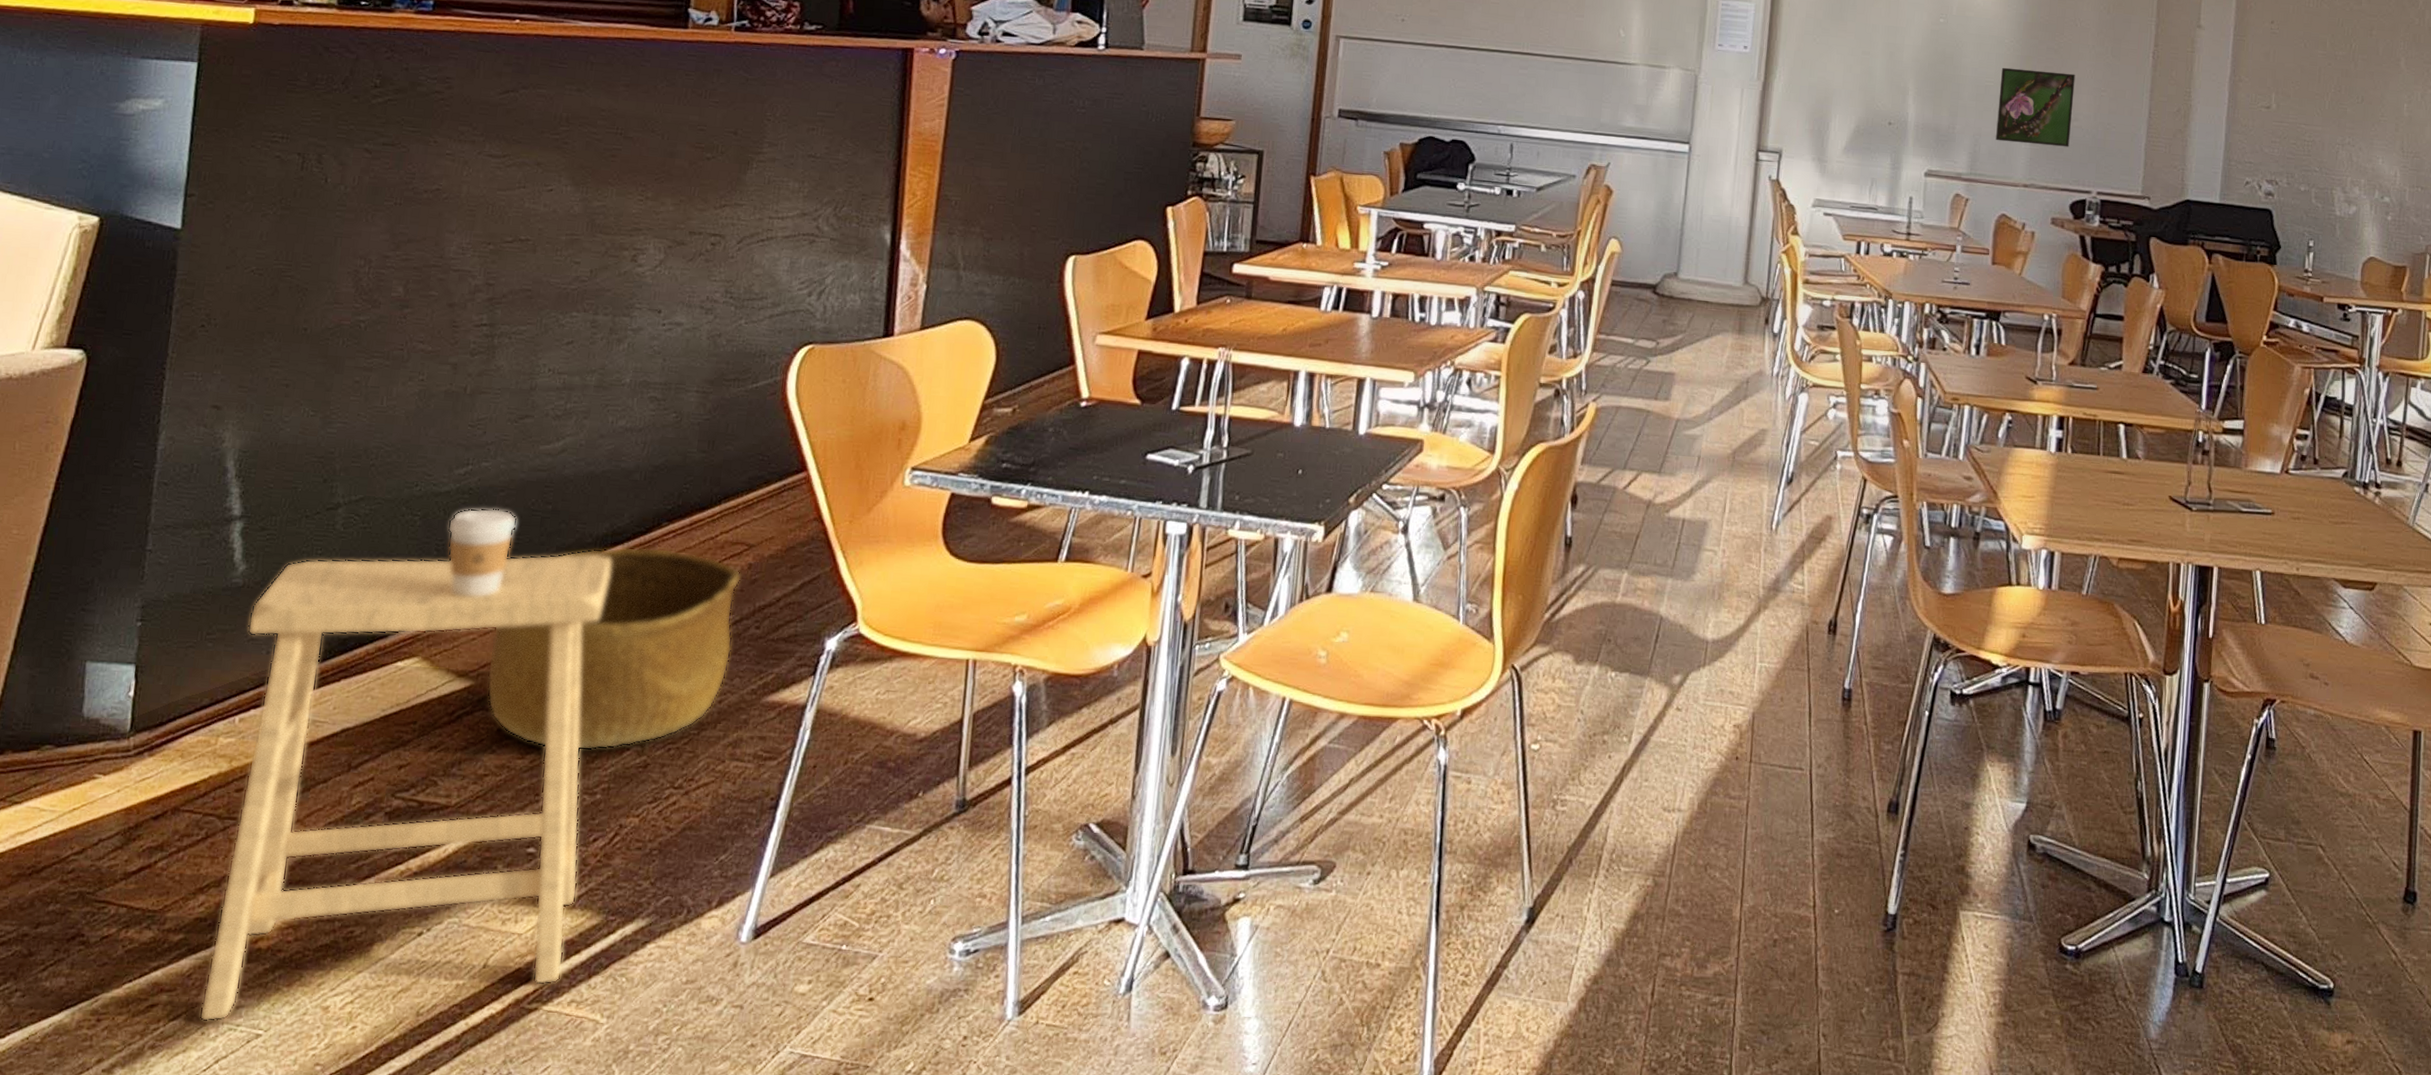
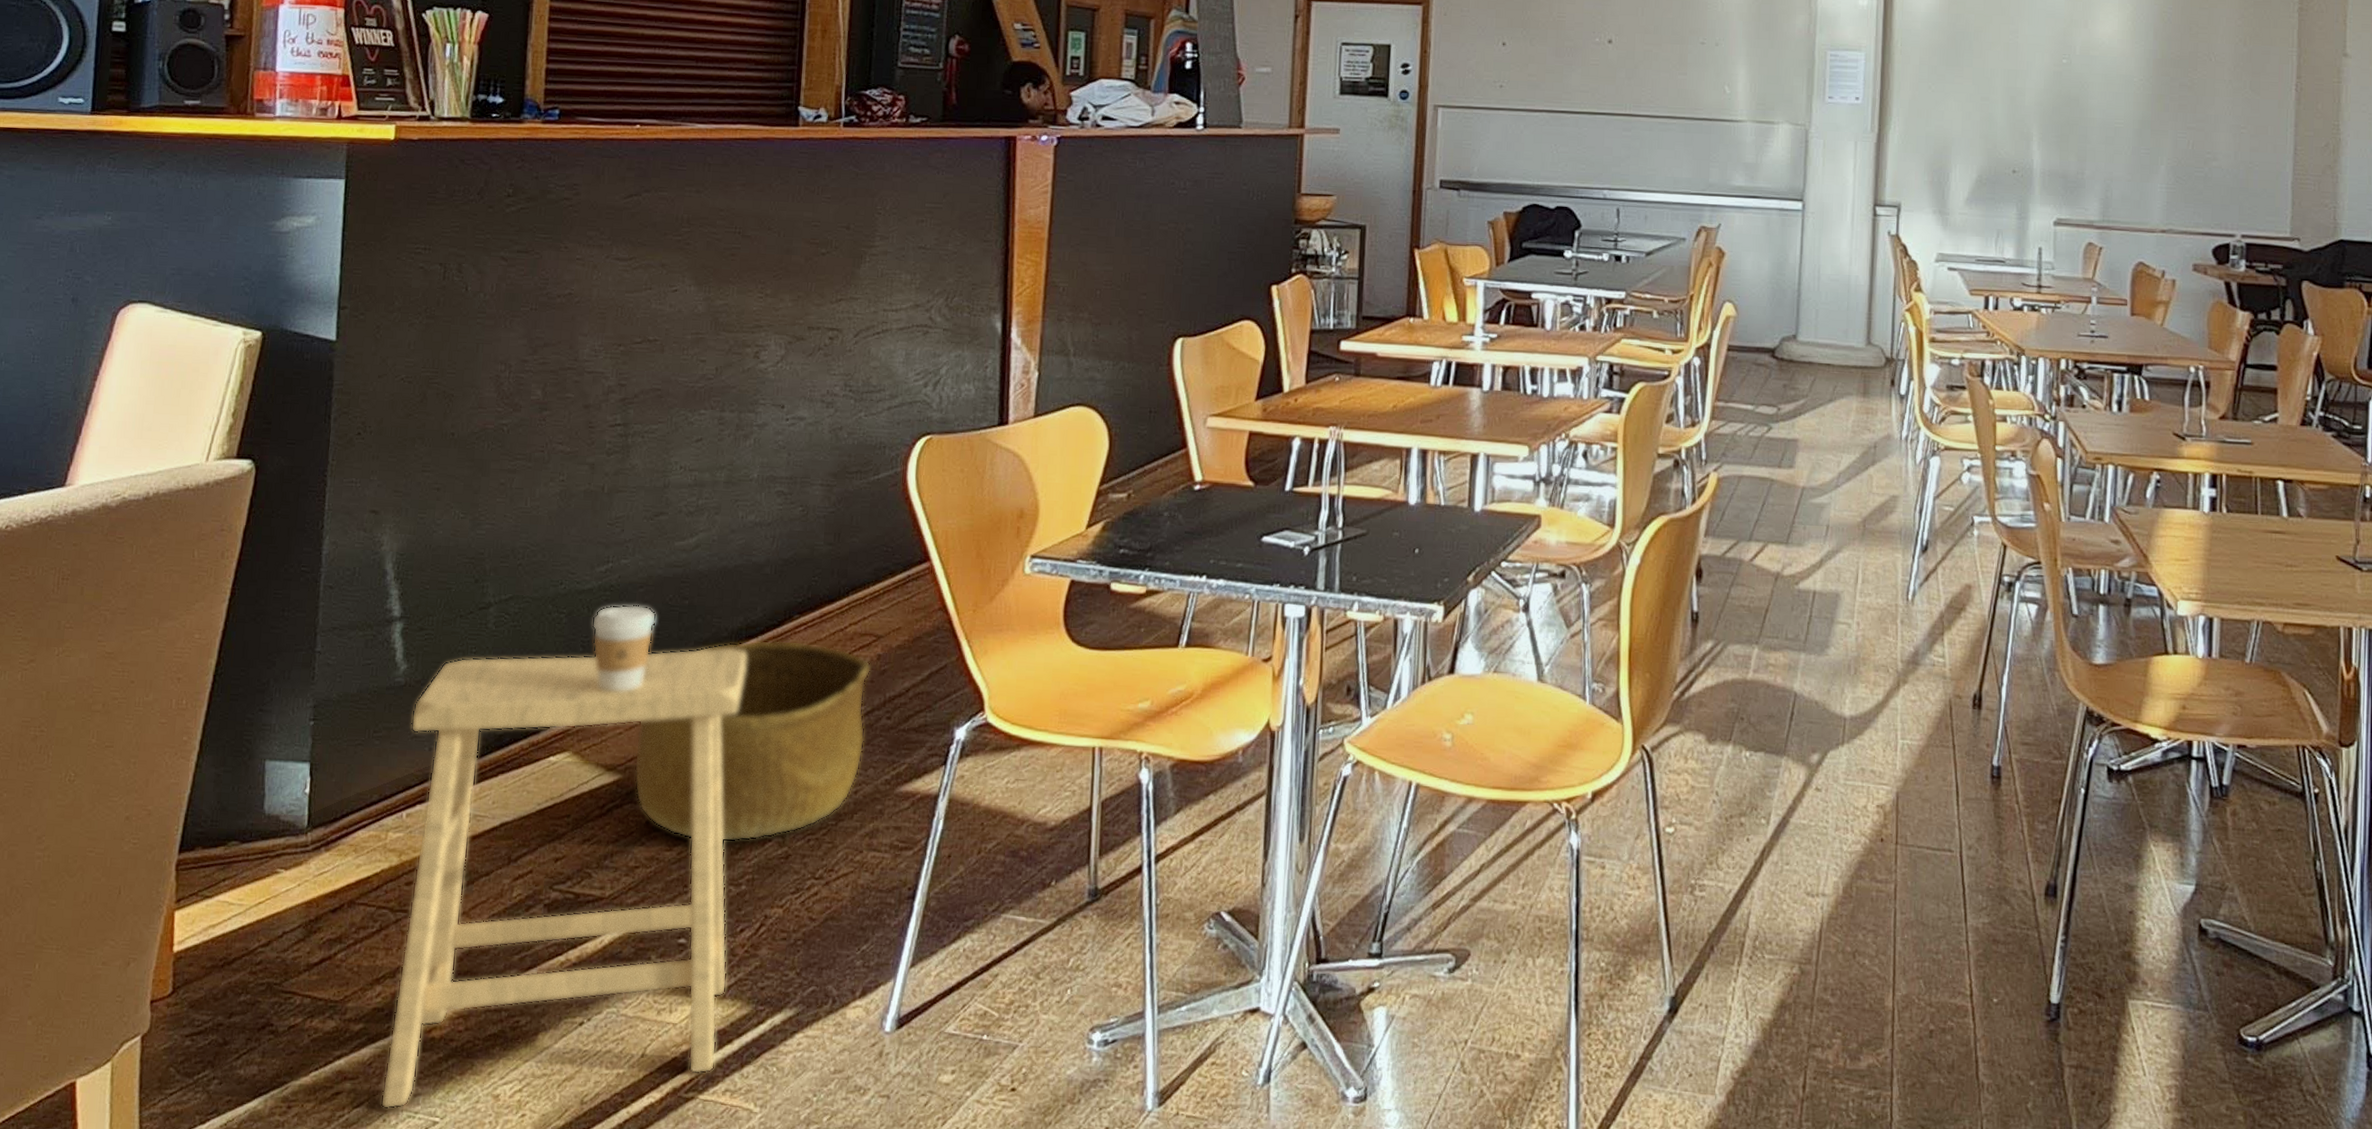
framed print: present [1996,67,2076,147] -> none [2129,107,2212,189]

